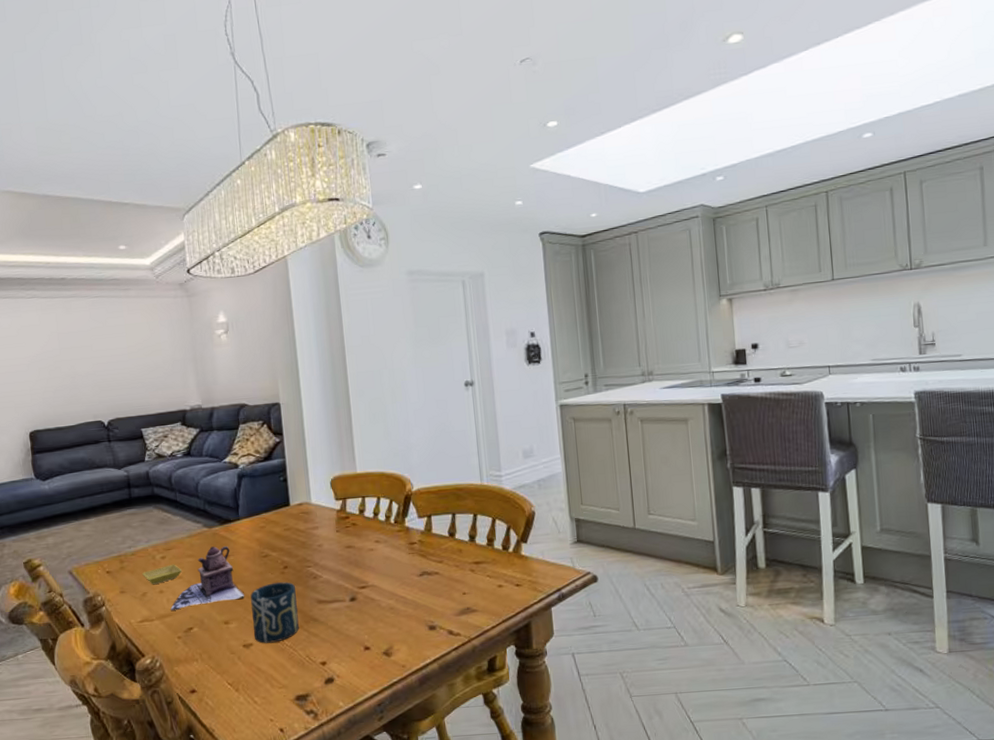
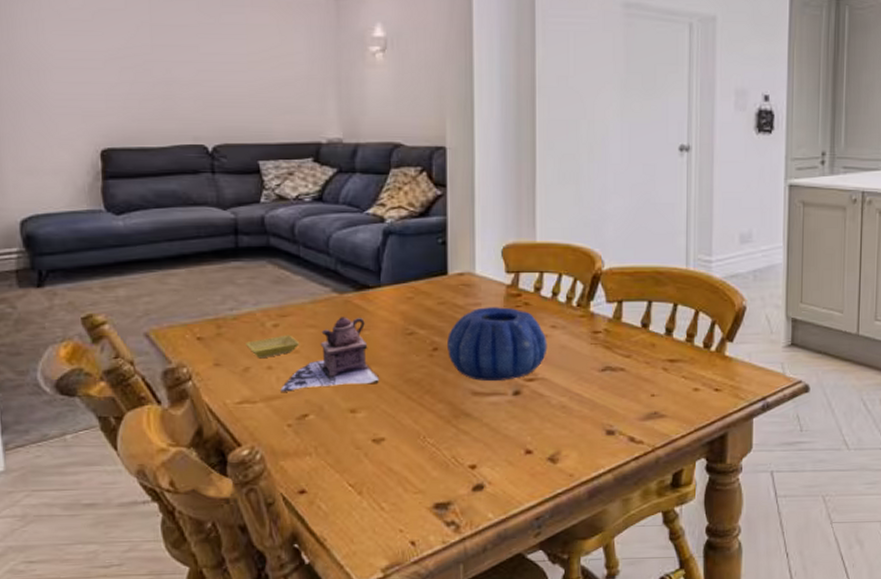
cup: present [250,582,299,643] -> none [386,367,446,439]
decorative bowl: none [294,528,374,591] -> present [447,307,547,381]

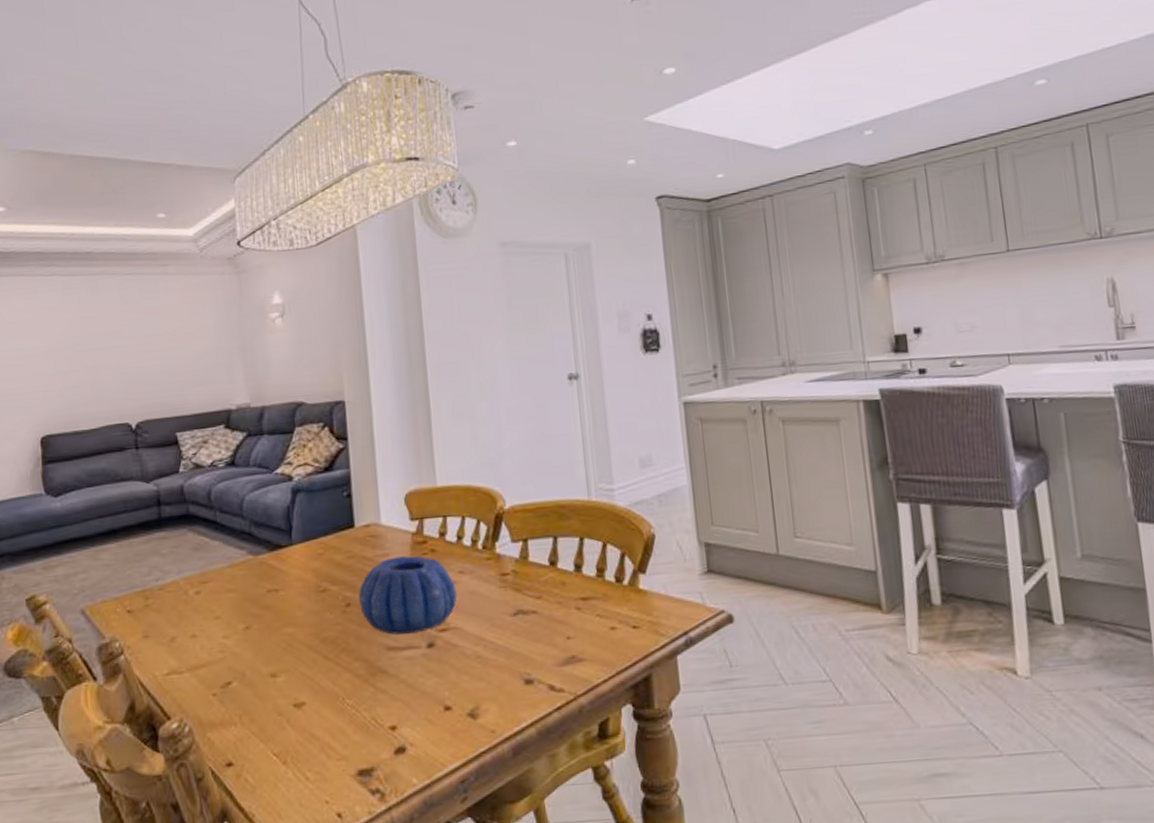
saucer: present [246,334,300,359] -> none [171,601,221,628]
teapot: present [280,317,380,392] -> none [204,577,297,660]

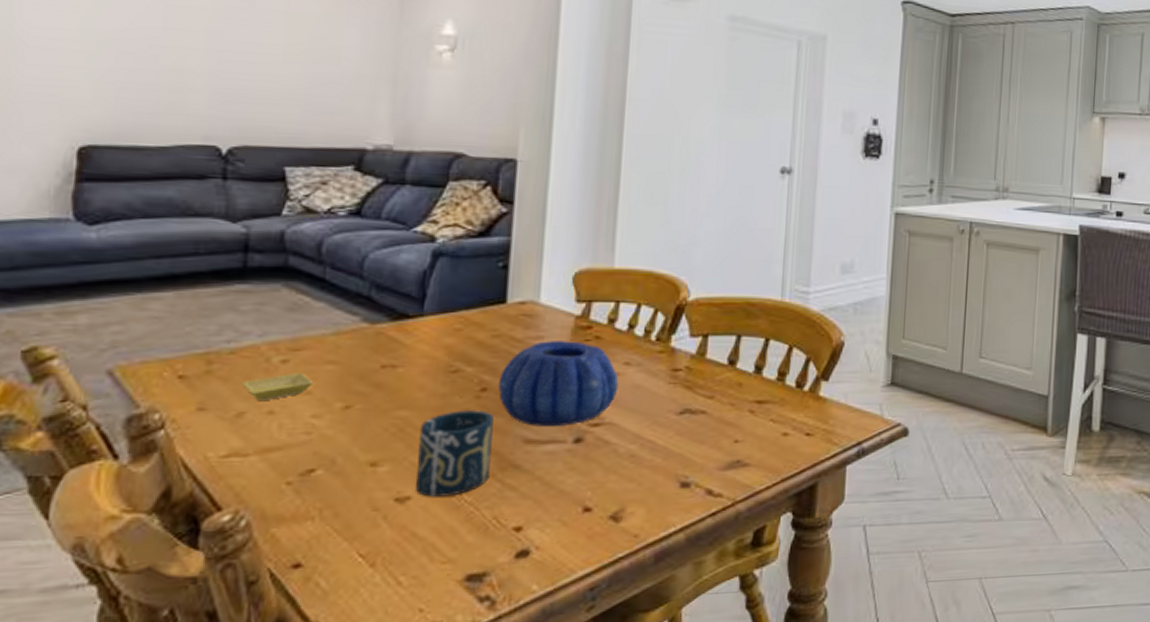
saucer: none [171,601,221,628] -> present [243,372,314,402]
cup: none [304,623,364,702] -> present [416,410,494,497]

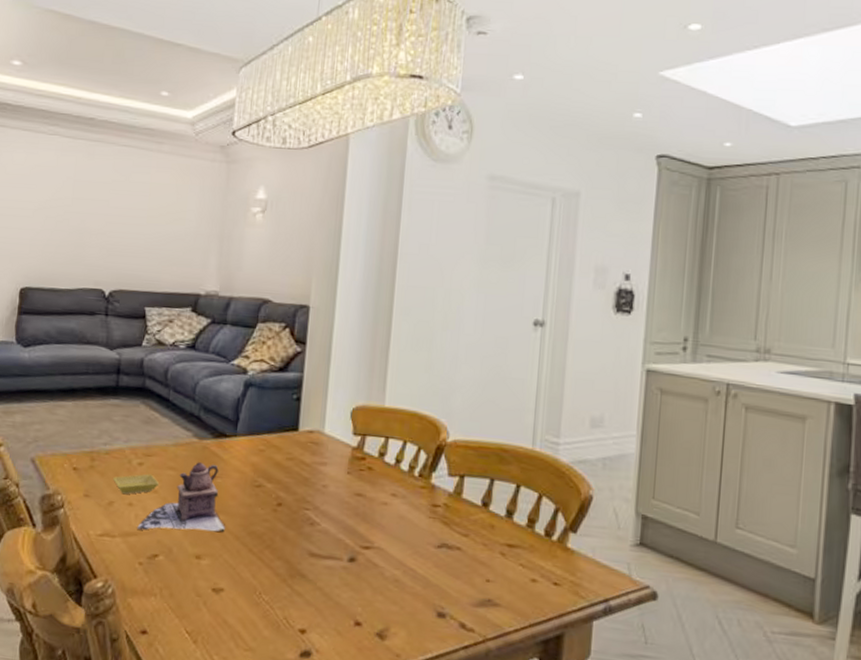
teapot: none [282,351,412,442] -> present [137,462,226,532]
cup: present [416,410,494,497] -> none [227,520,286,594]
decorative bowl: present [498,341,619,426] -> none [290,467,387,545]

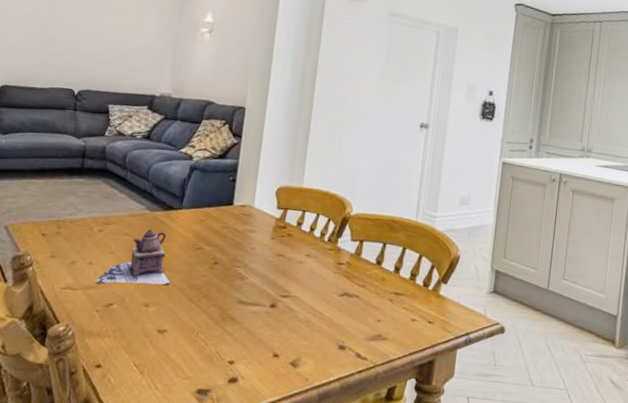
saucer: present [113,474,160,495] -> none [76,238,116,256]

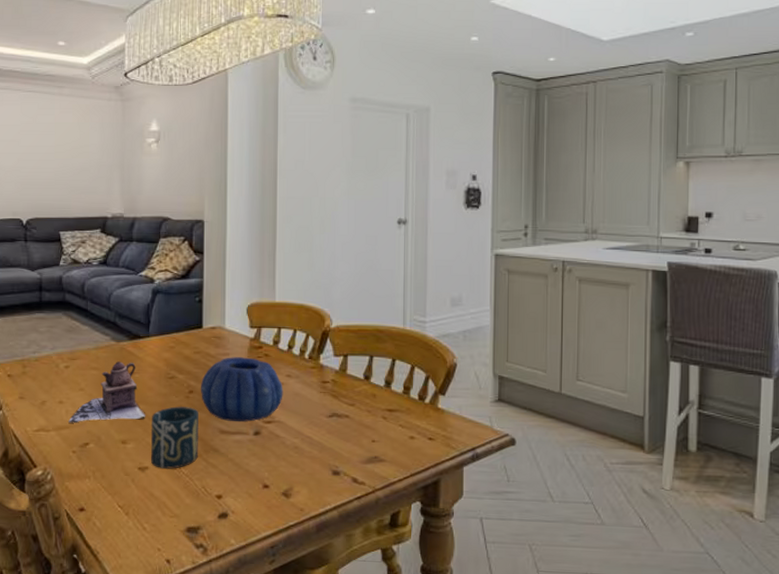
cup: none [171,275,221,334] -> present [150,406,198,469]
decorative bowl: none [224,234,302,295] -> present [201,357,283,422]

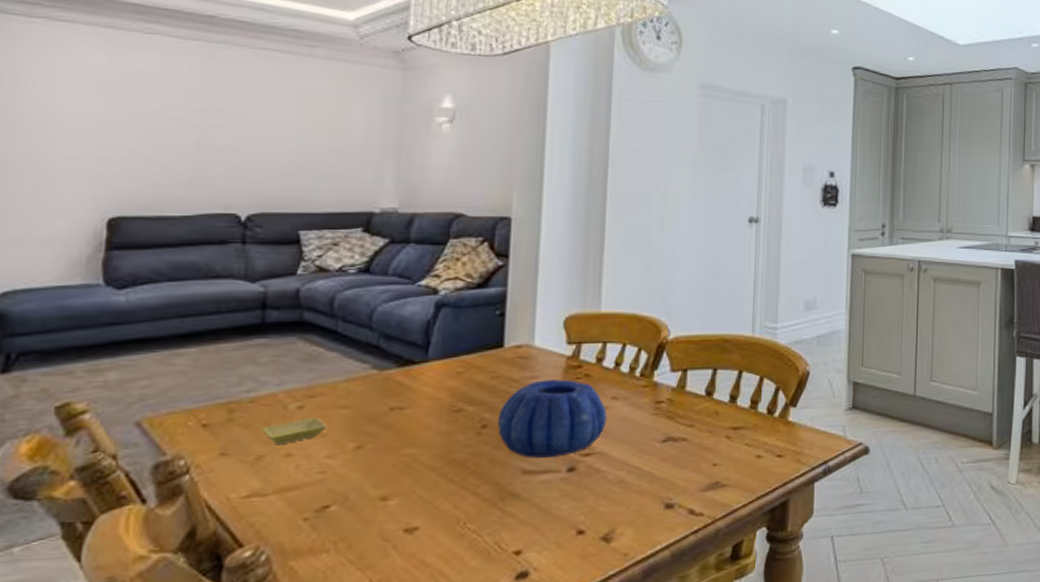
saucer: none [44,375,85,394] -> present [262,417,328,445]
teapot: present [68,361,146,423] -> none [299,395,419,482]
cup: present [150,406,198,469] -> none [423,445,494,527]

